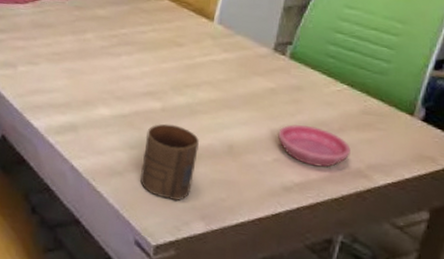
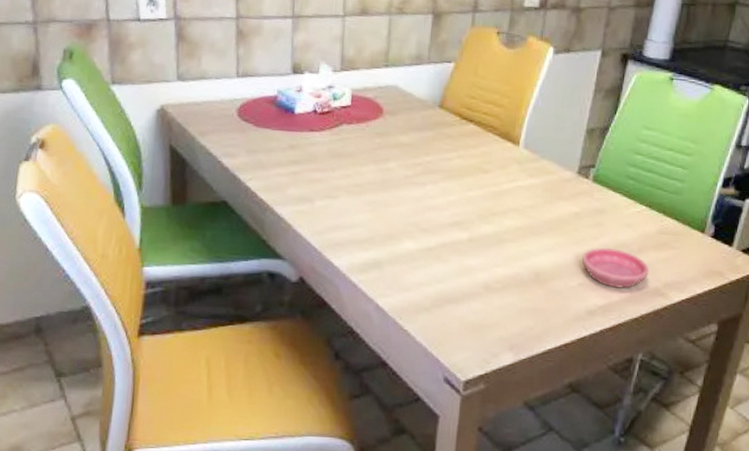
cup: present [140,123,199,201] -> none [448,254,506,334]

